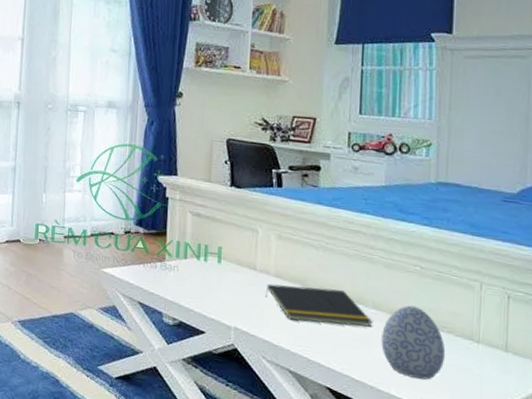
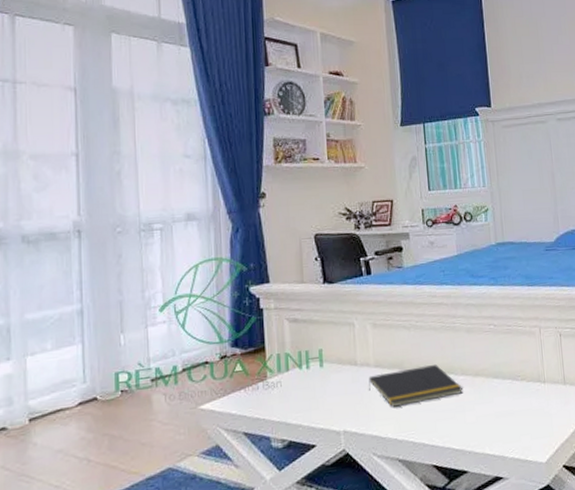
decorative egg: present [381,305,446,380] -> none [471,363,523,432]

